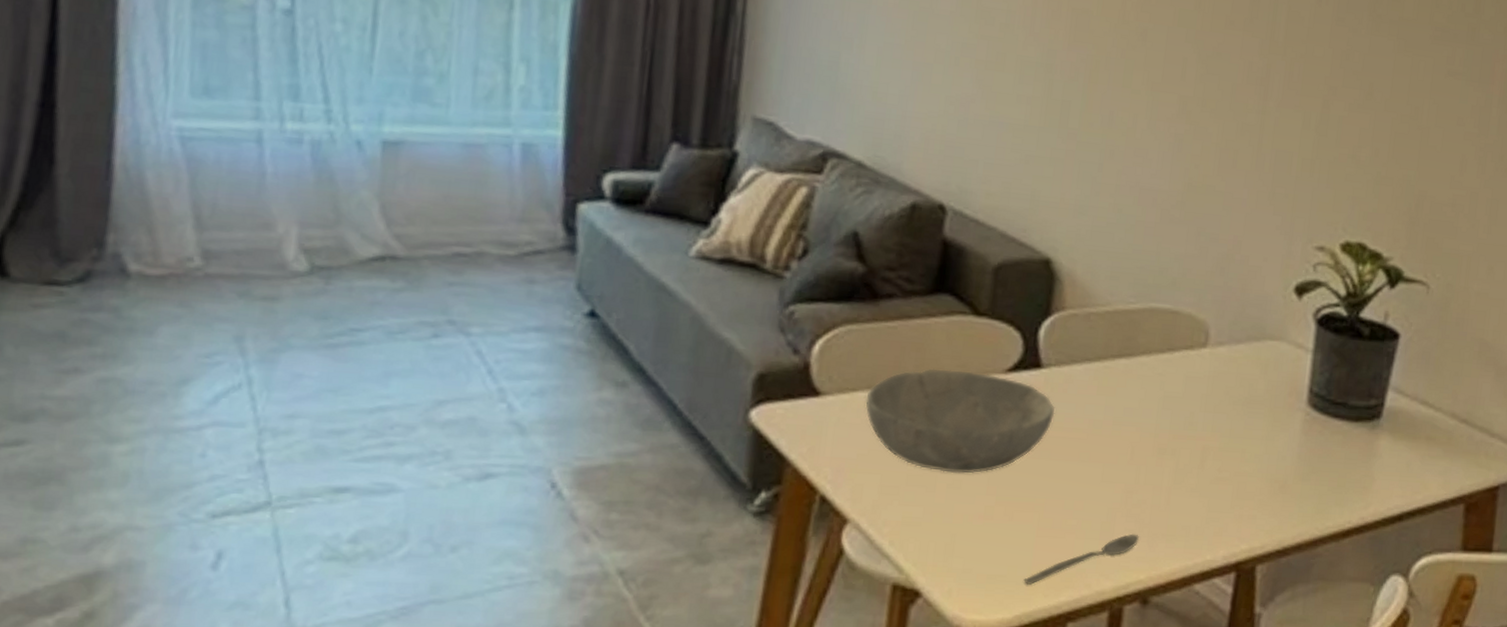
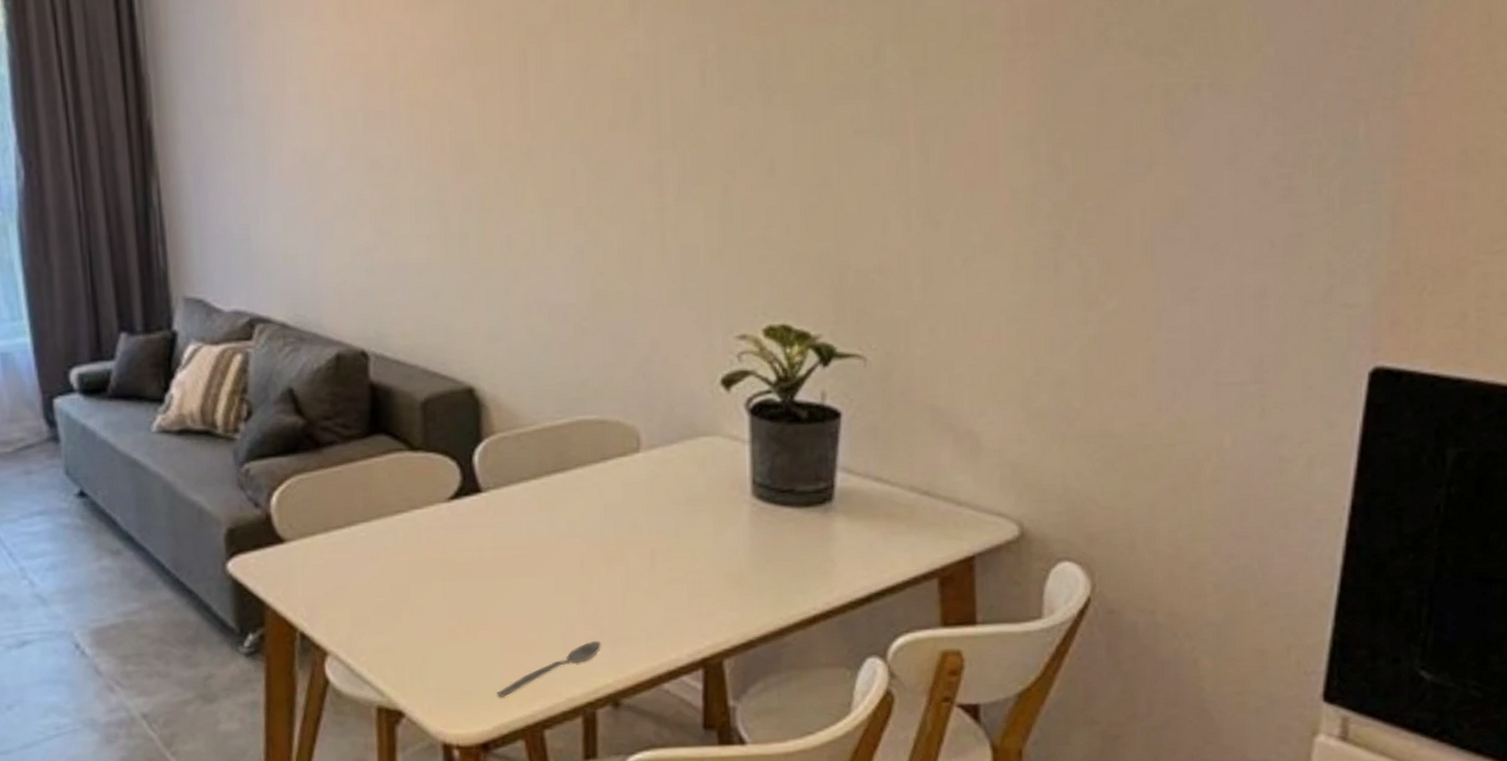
bowl: present [865,368,1055,474] -> none [325,504,501,600]

